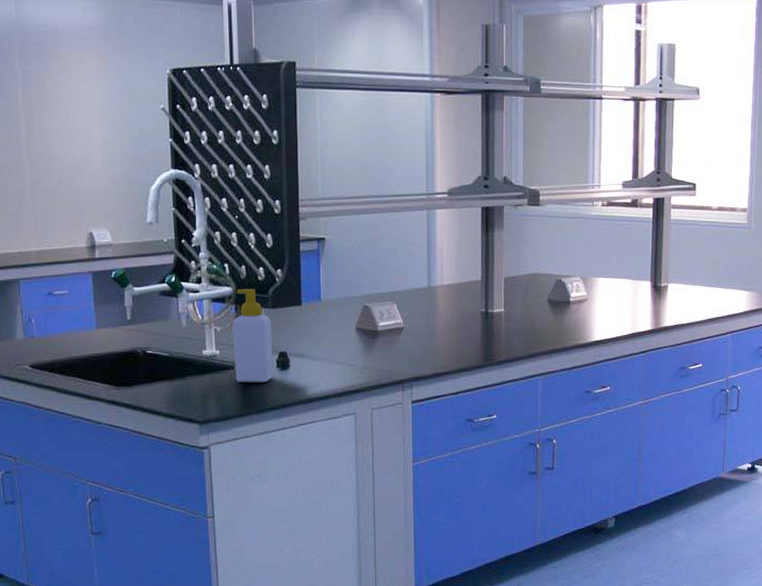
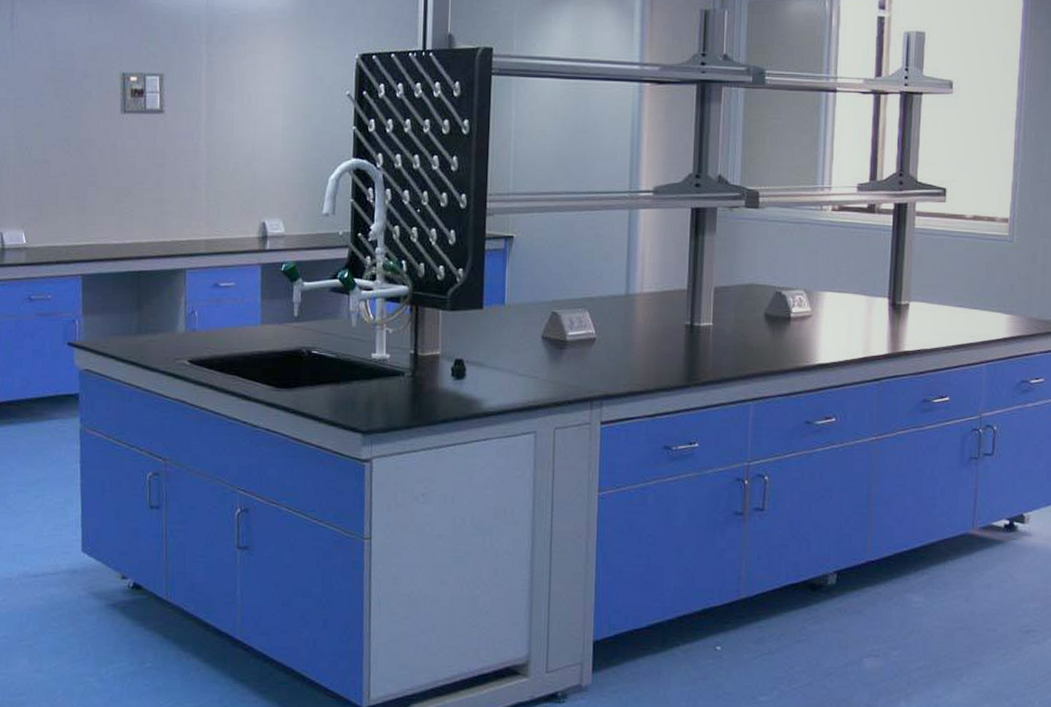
soap bottle: present [232,289,274,383] -> none [405,288,449,392]

